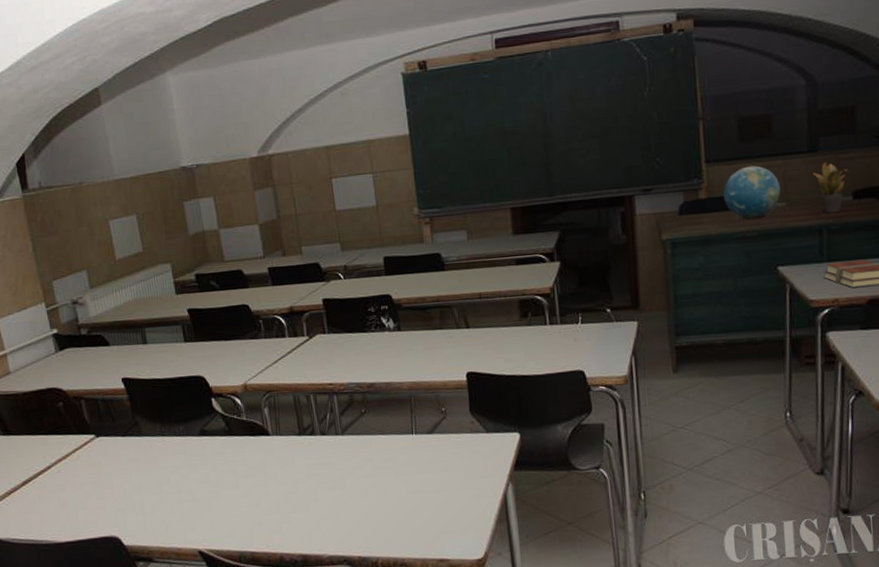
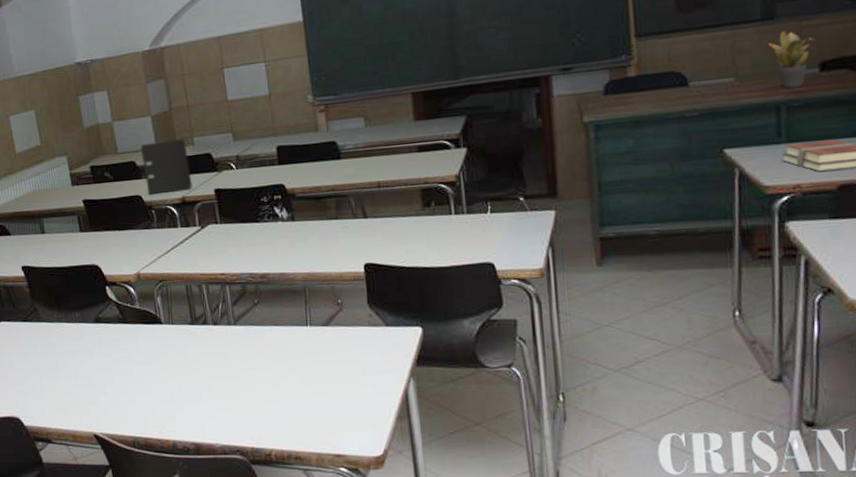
binder: none [247,247,301,305] -> present [140,138,193,195]
globe: present [723,165,781,219] -> none [657,38,728,97]

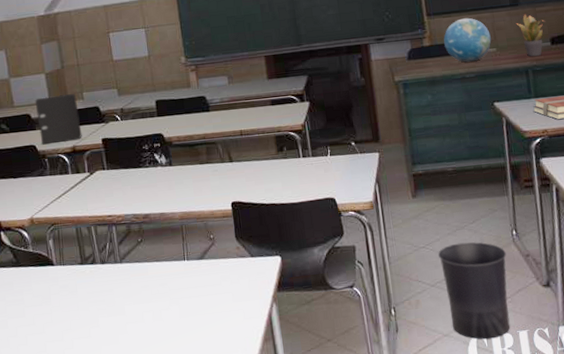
waste bin: none [626,322,723,437] -> present [437,242,510,339]
globe: none [657,38,728,97] -> present [443,18,492,63]

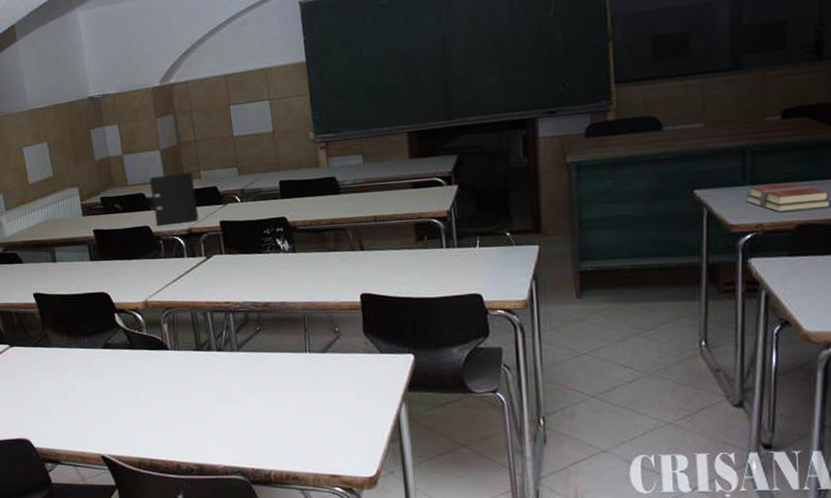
waste bin: present [437,242,510,339] -> none [602,351,690,459]
globe: present [443,18,492,63] -> none [635,85,699,141]
potted plant: present [516,14,544,57] -> none [735,79,776,135]

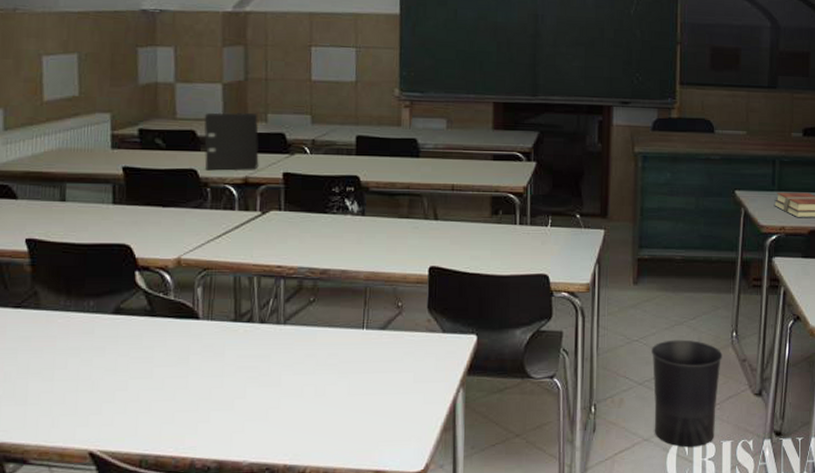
waste bin: none [602,351,690,459] -> present [650,339,723,447]

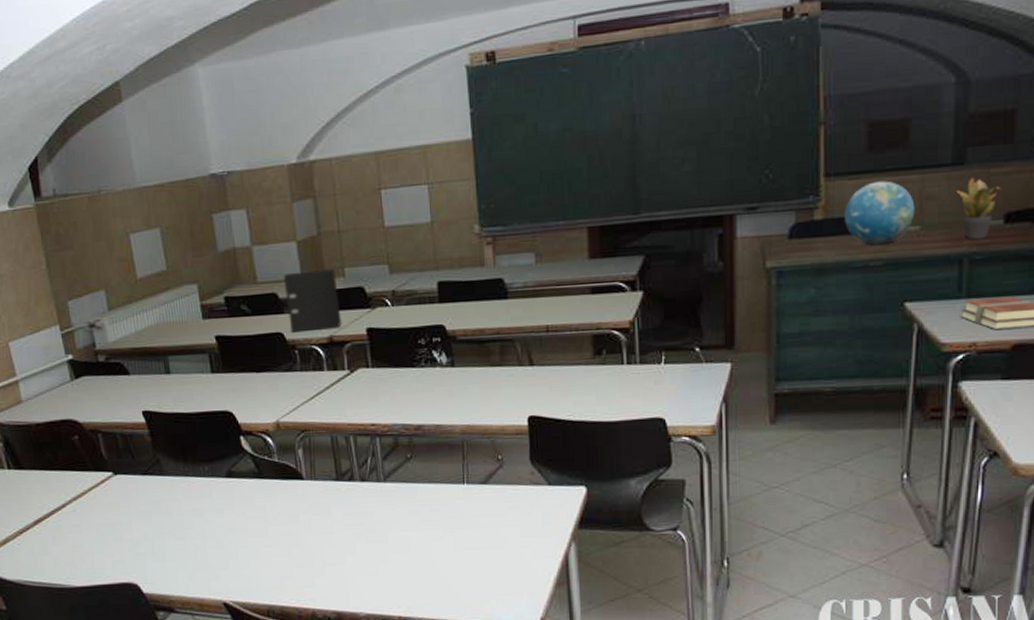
waste bin: present [650,339,723,447] -> none [794,484,889,604]
globe: none [693,93,743,142] -> present [845,181,915,245]
potted plant: none [771,98,800,147] -> present [956,177,1000,241]

